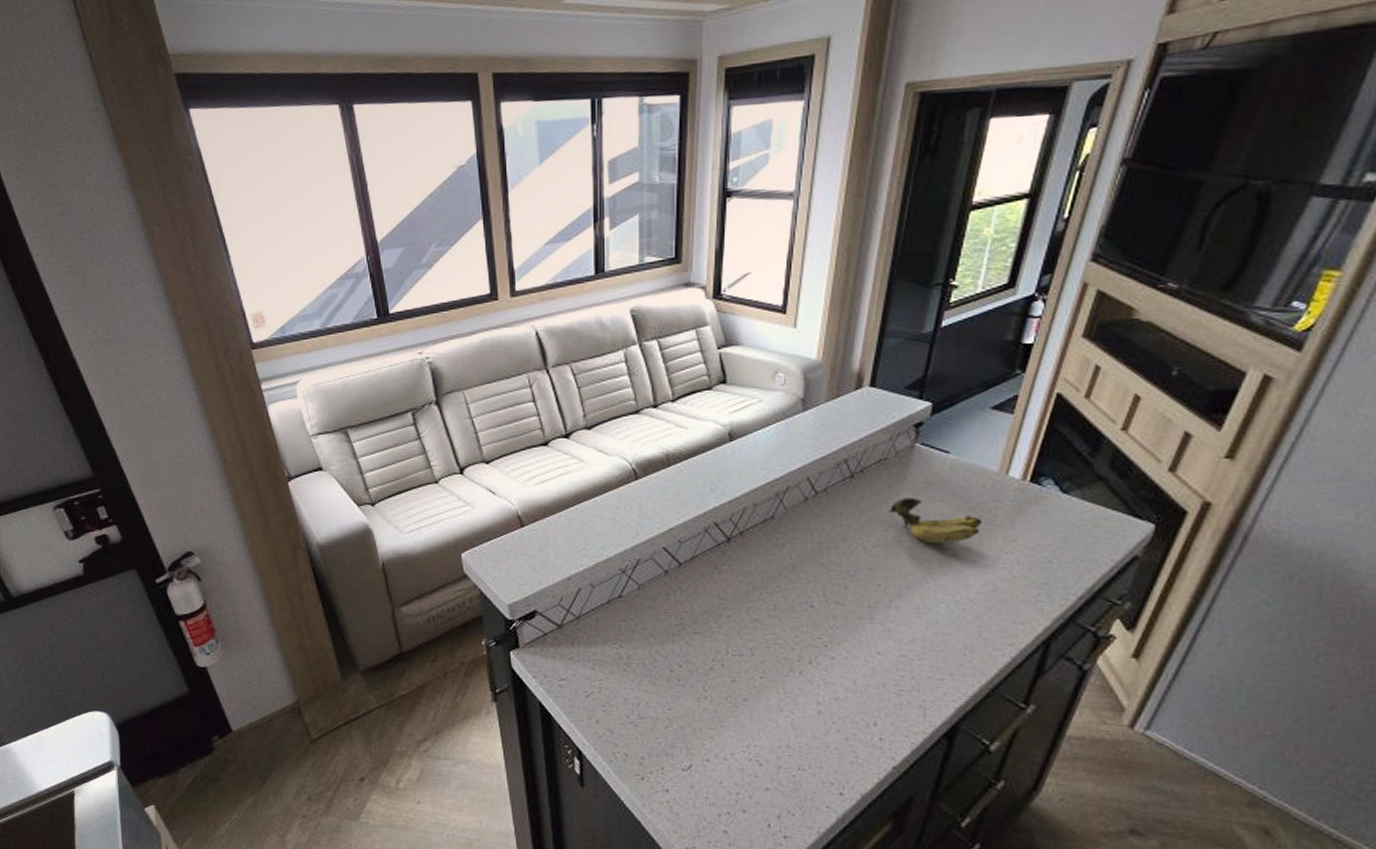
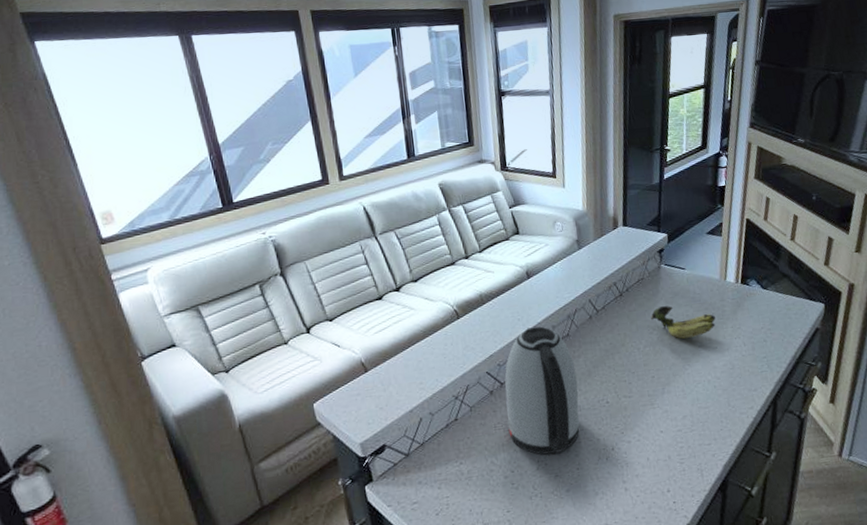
kettle: none [682,502,776,655] -> present [504,326,580,455]

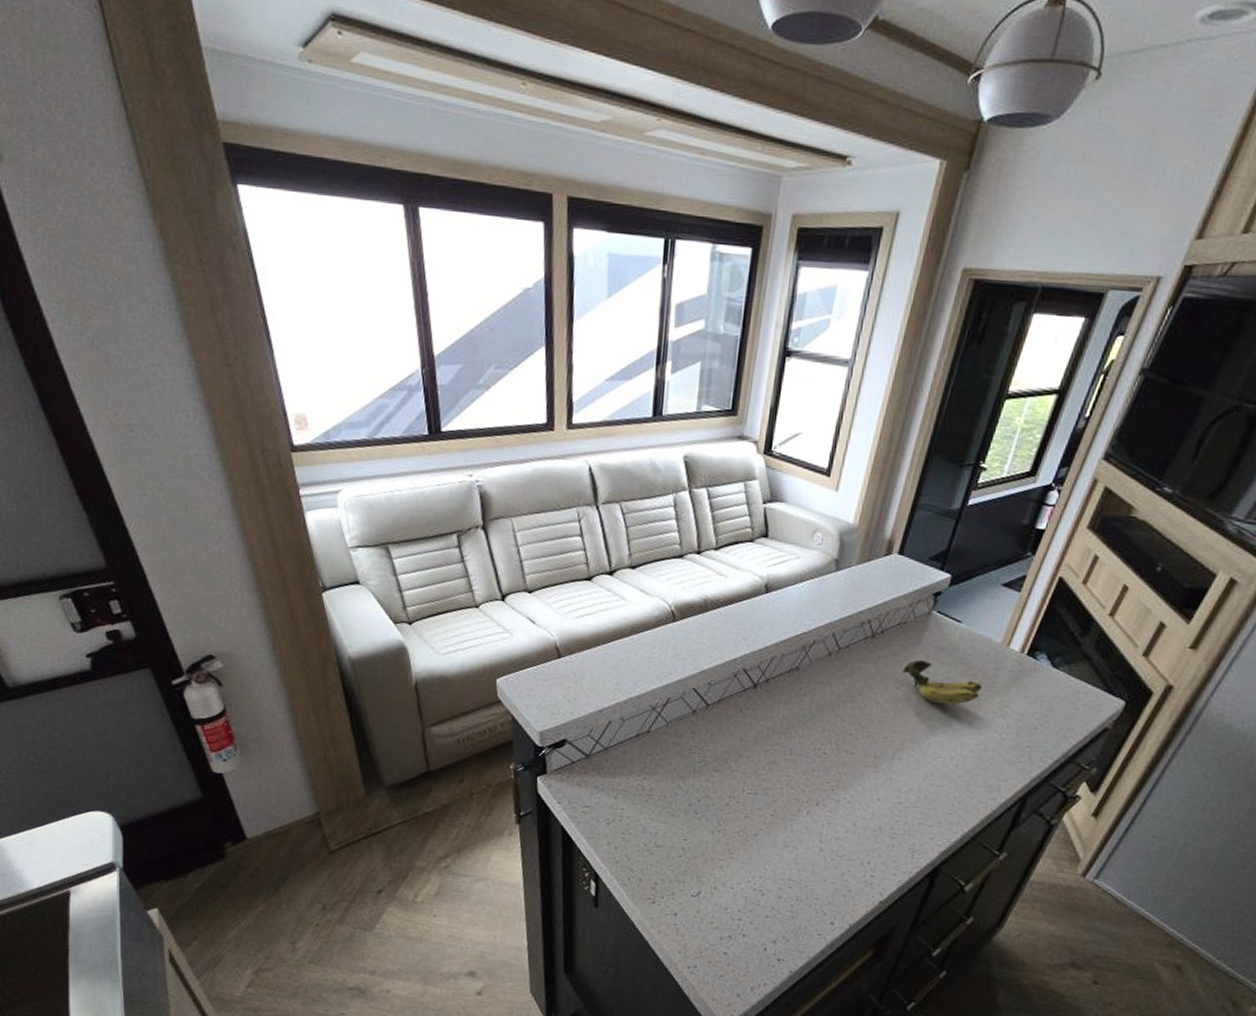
kettle: present [504,326,580,455] -> none [704,650,797,794]

